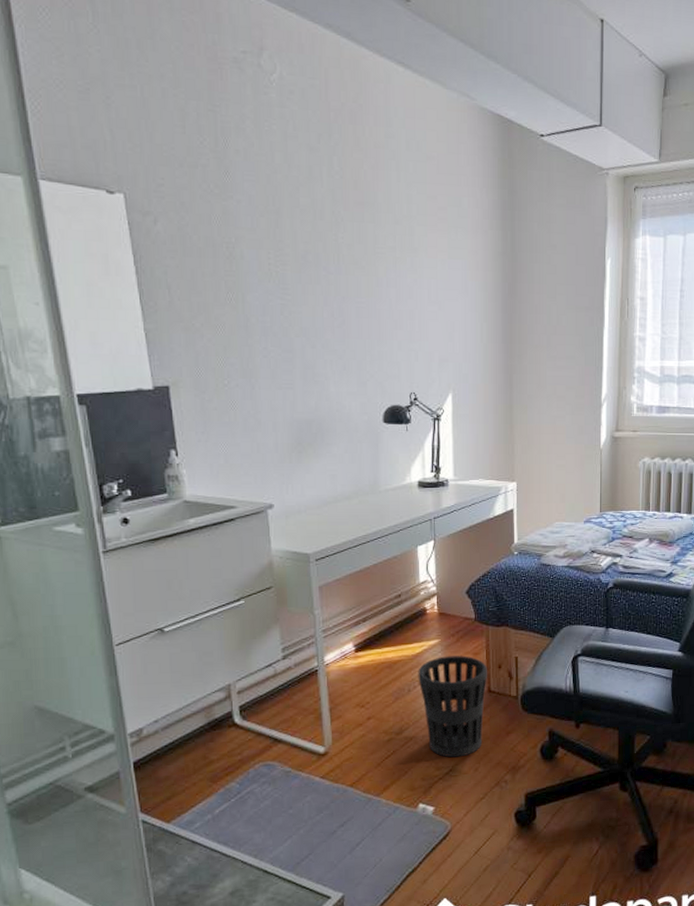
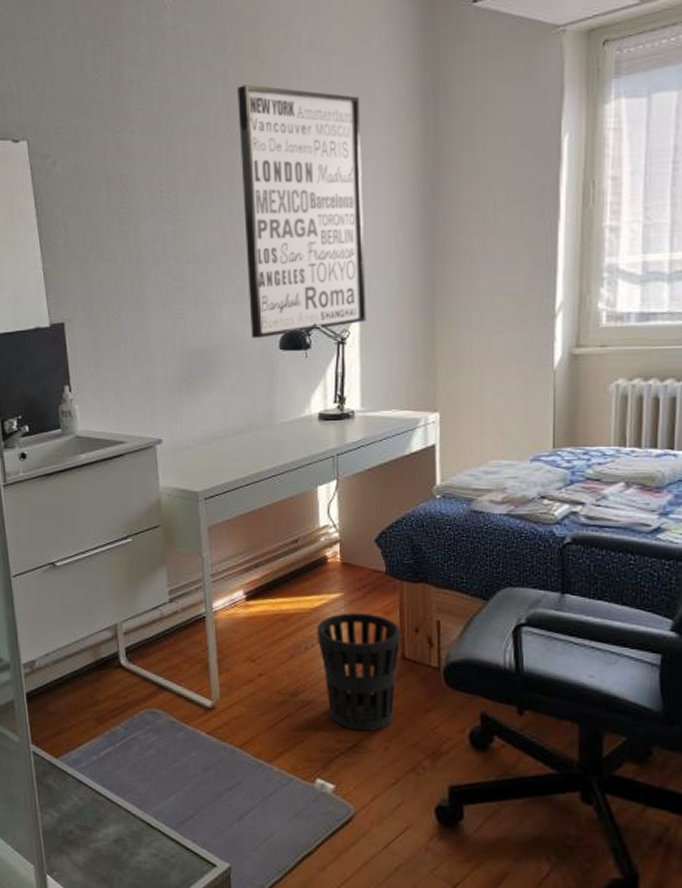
wall art: none [342,173,458,411] -> present [238,84,366,338]

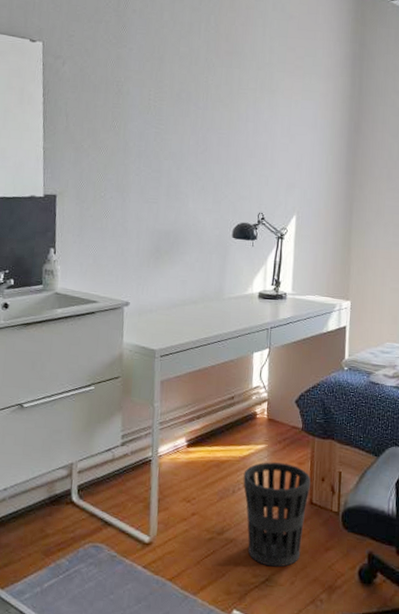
wall art: present [238,84,366,338] -> none [210,29,308,227]

